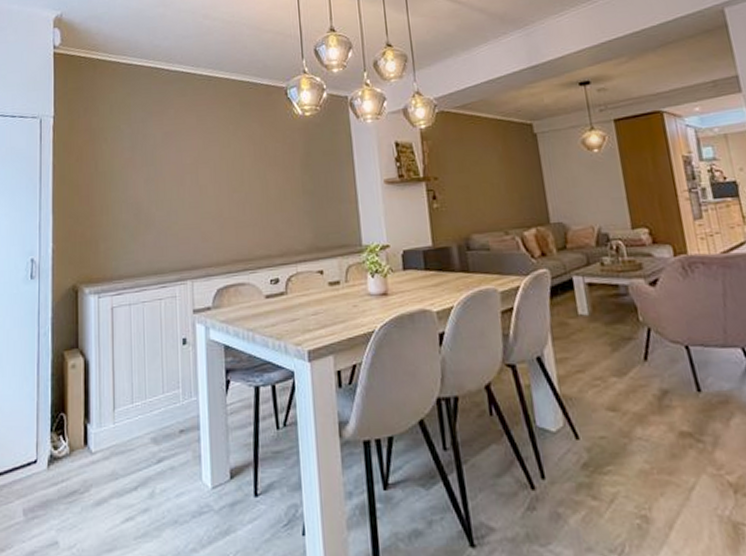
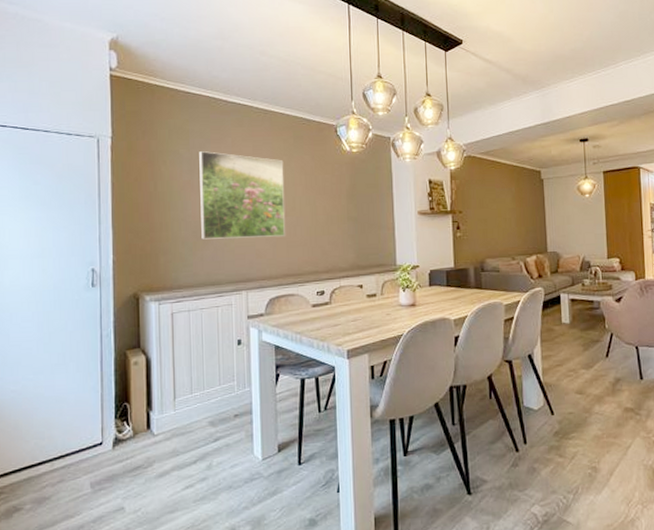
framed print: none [141,125,233,223] -> present [199,151,285,240]

